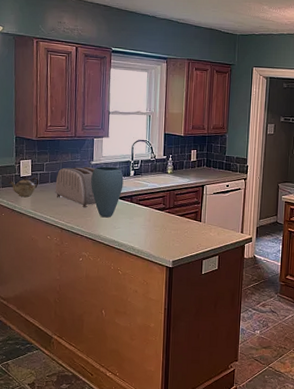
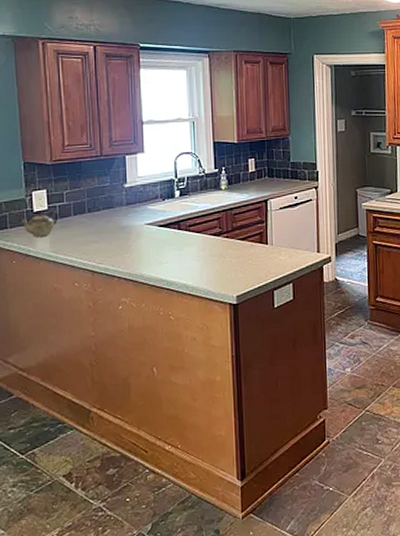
toaster: present [55,166,97,208] -> none [80,191,135,243]
vase: present [91,166,124,218] -> none [126,188,167,252]

